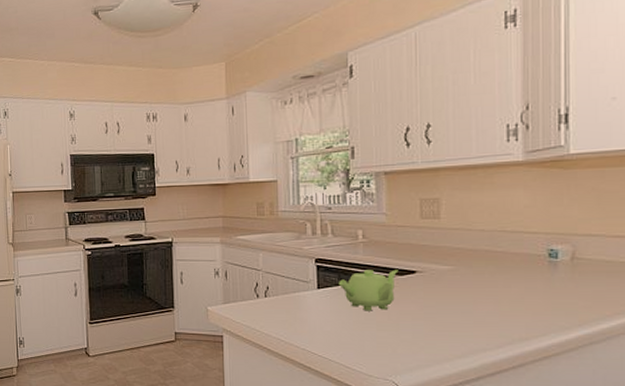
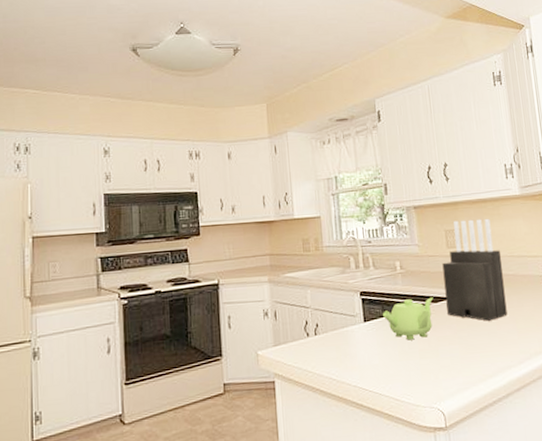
knife block: none [413,187,489,299] -> present [442,218,508,321]

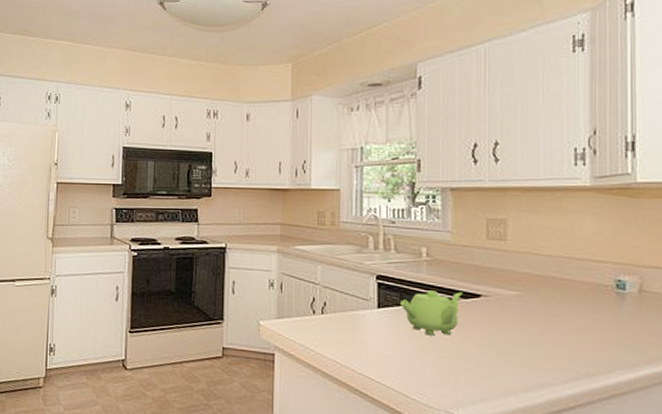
knife block: present [442,218,508,321] -> none [478,209,557,329]

